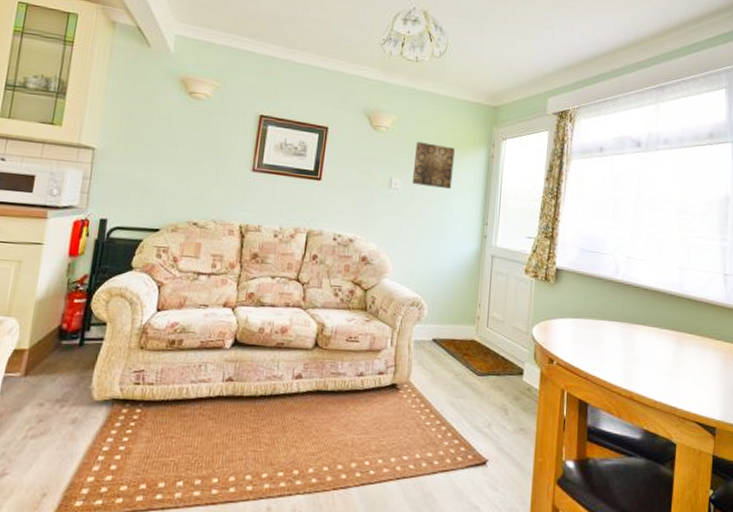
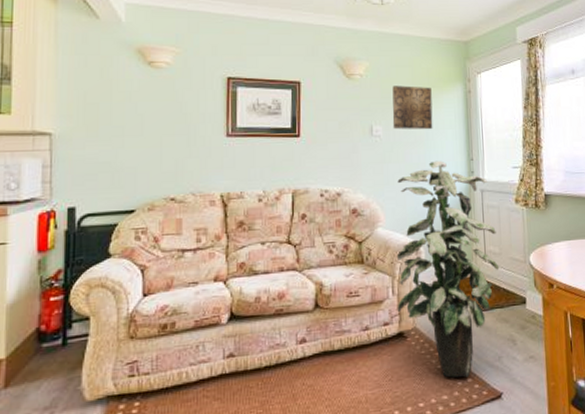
indoor plant: none [393,220,502,439] -> present [396,160,499,378]

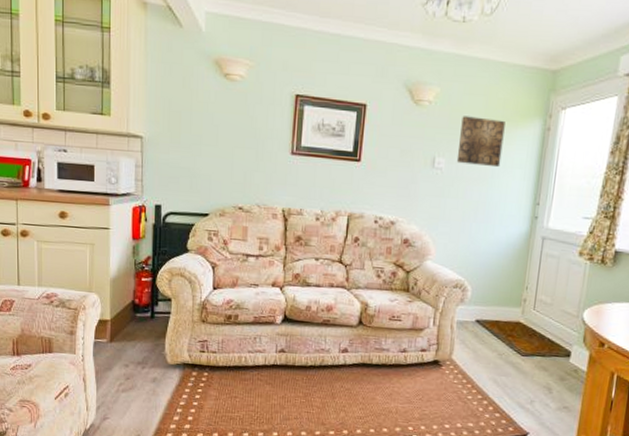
indoor plant: present [396,160,499,378] -> none [435,201,551,412]

